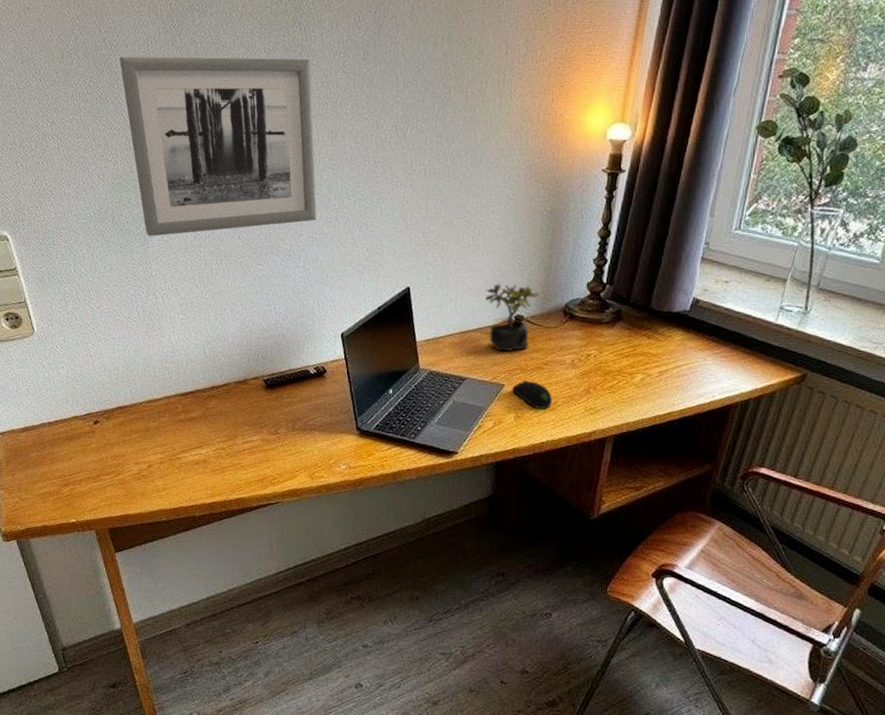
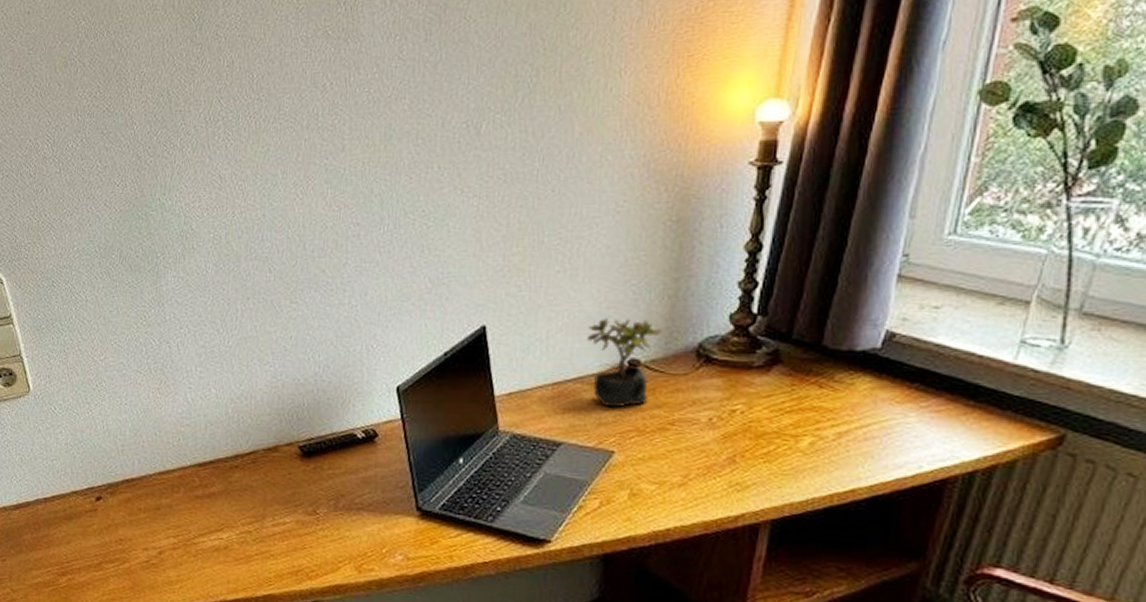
wall art: present [119,56,317,237] -> none [129,46,366,273]
computer mouse: present [512,380,552,409] -> none [625,445,681,484]

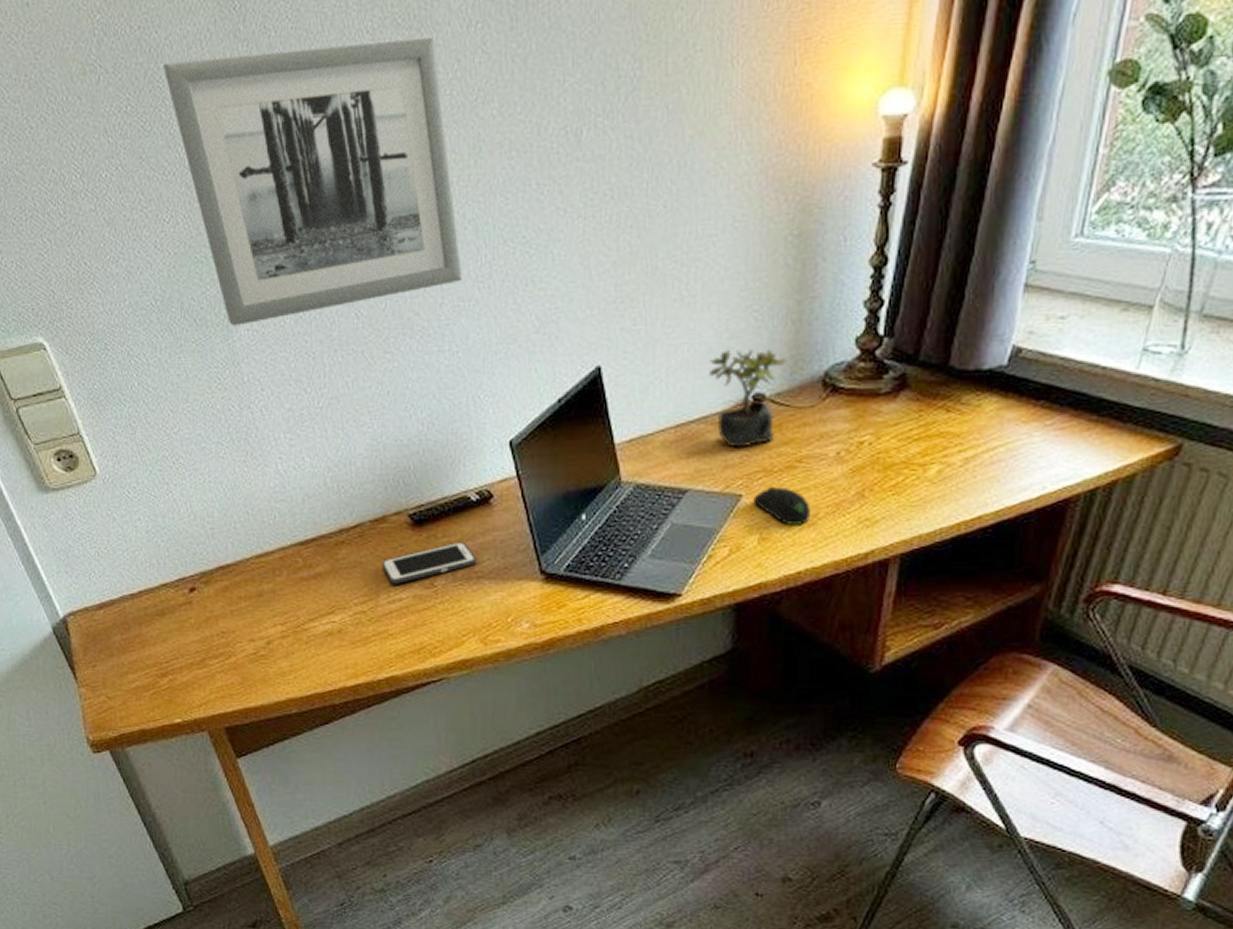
wall art: none [129,46,366,273] -> present [162,38,462,326]
cell phone: none [270,474,359,509] -> present [381,541,477,584]
computer mouse: none [625,445,681,484] -> present [753,486,810,525]

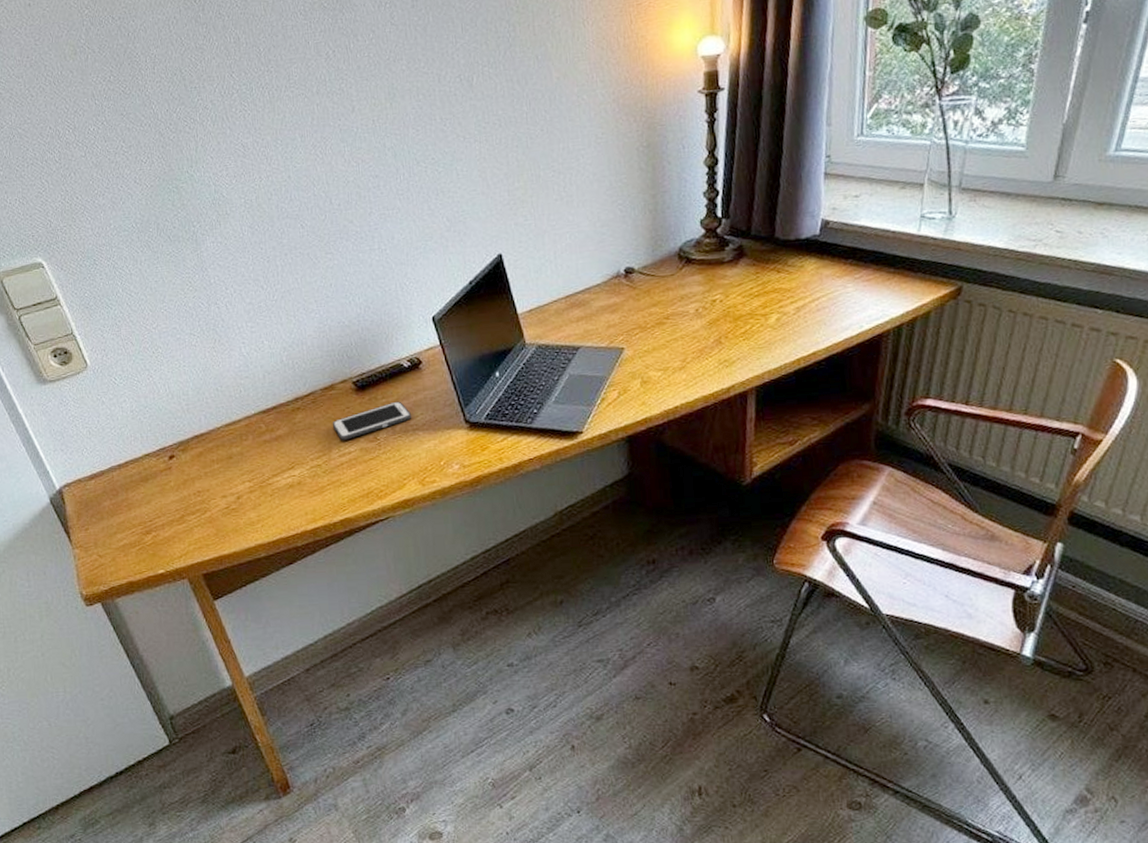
wall art: present [162,38,462,326] -> none [138,16,386,240]
succulent plant: present [709,349,787,448] -> none [588,233,649,311]
computer mouse: present [753,486,810,525] -> none [633,339,680,370]

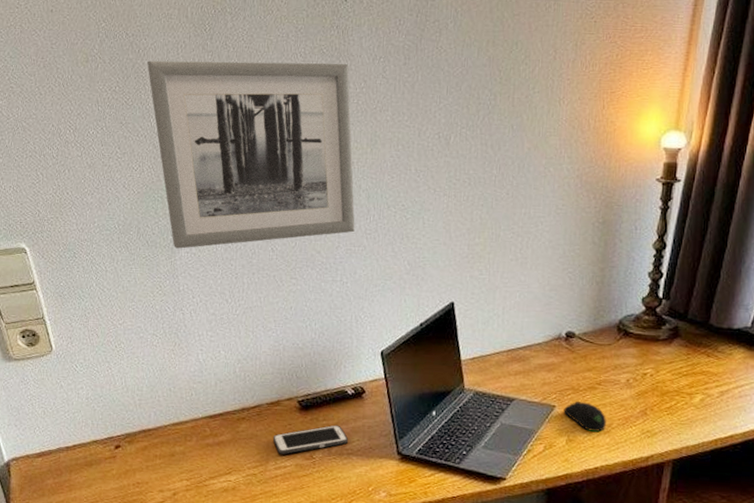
wall art: none [138,16,386,240] -> present [146,61,355,249]
computer mouse: none [633,339,680,370] -> present [564,401,606,432]

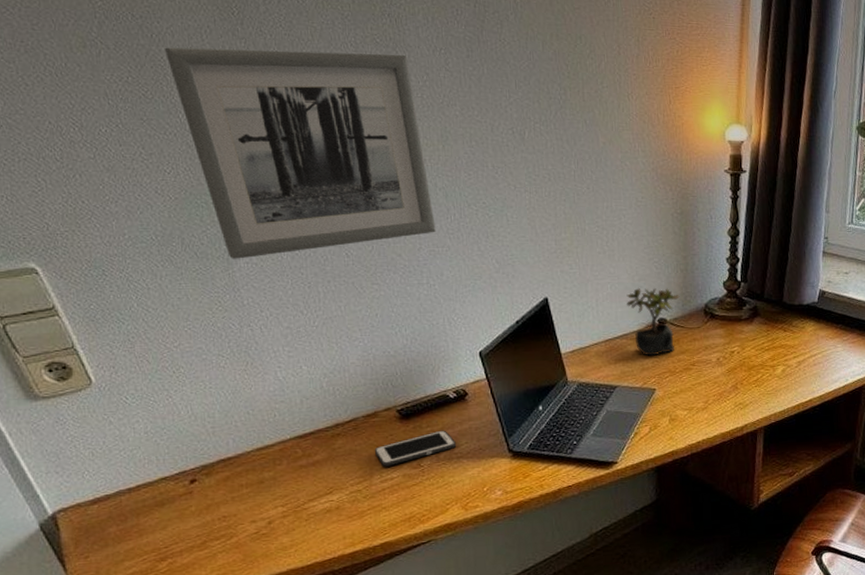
succulent plant: none [534,298,592,371] -> present [626,287,680,356]
computer mouse: present [564,401,606,432] -> none [664,382,703,409]

